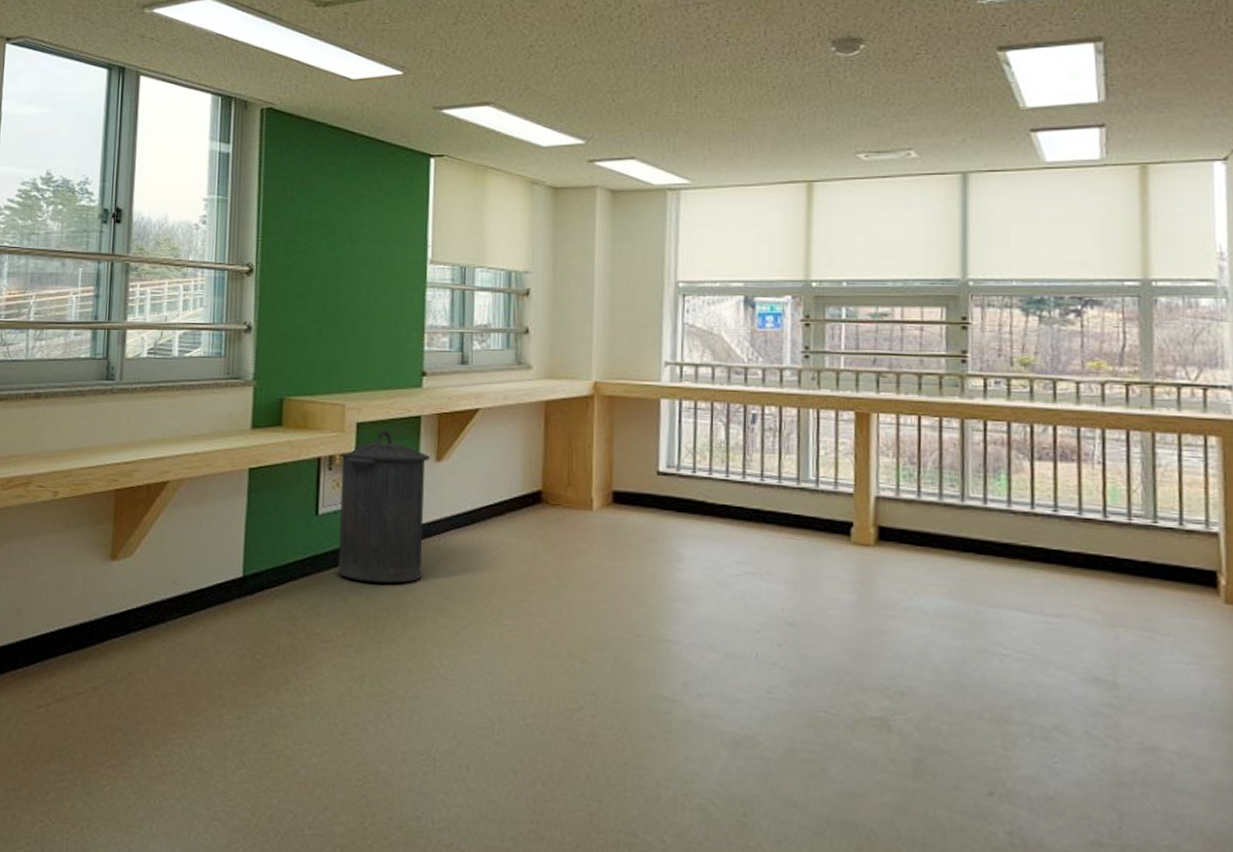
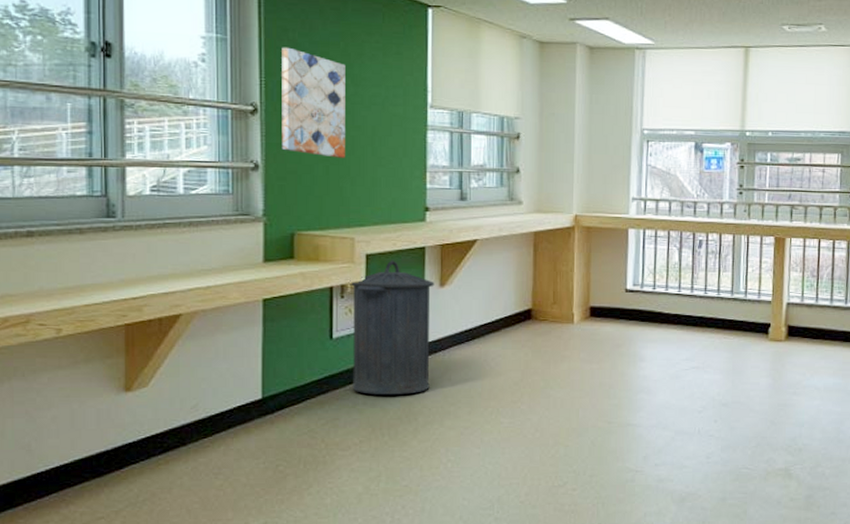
wall art: none [275,205,343,319] -> present [282,47,345,158]

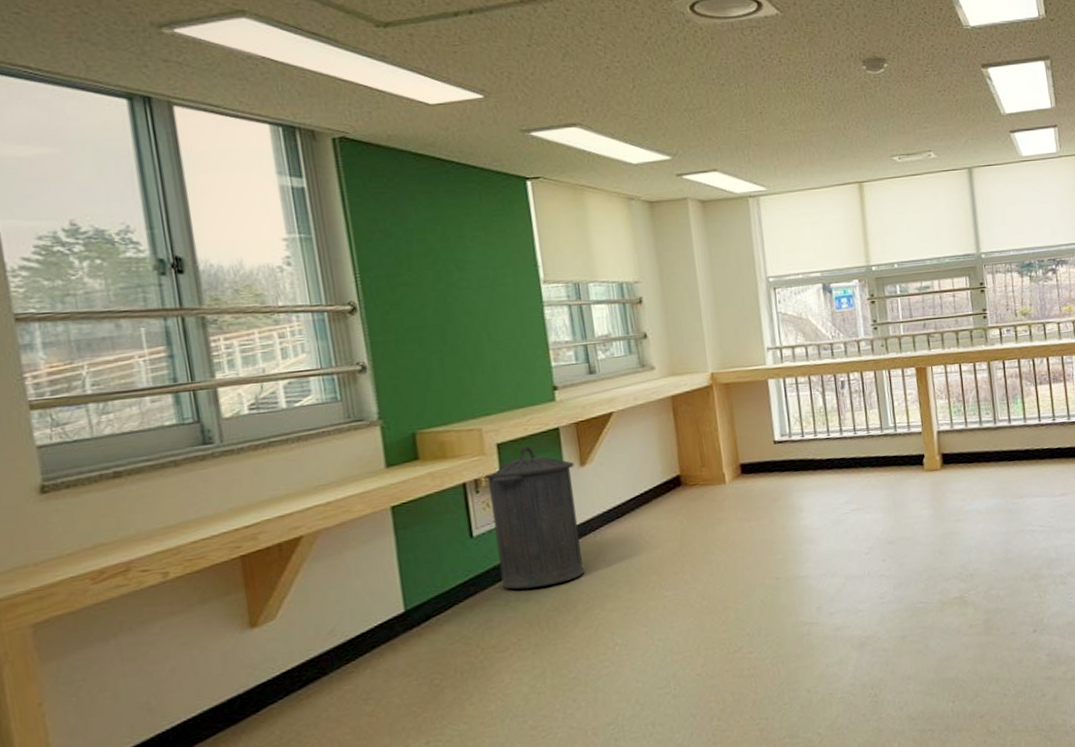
wall art: present [282,47,345,158] -> none [374,238,460,348]

